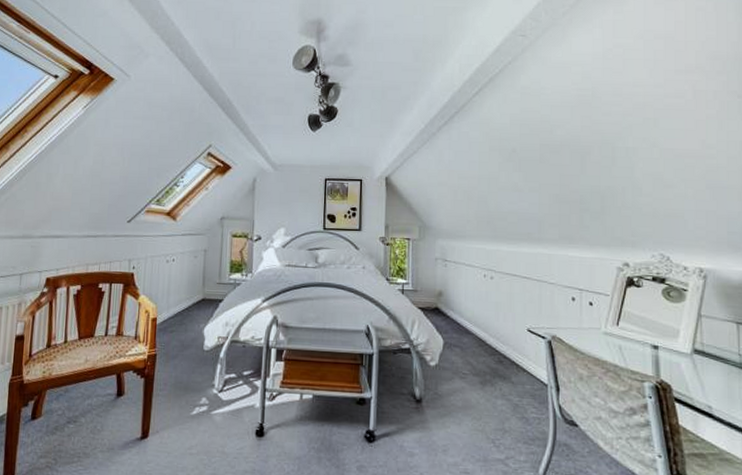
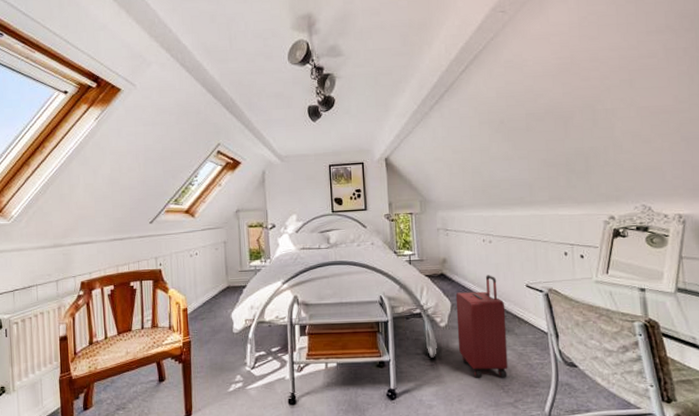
suitcase: none [447,314,503,431] -> present [455,275,508,378]

